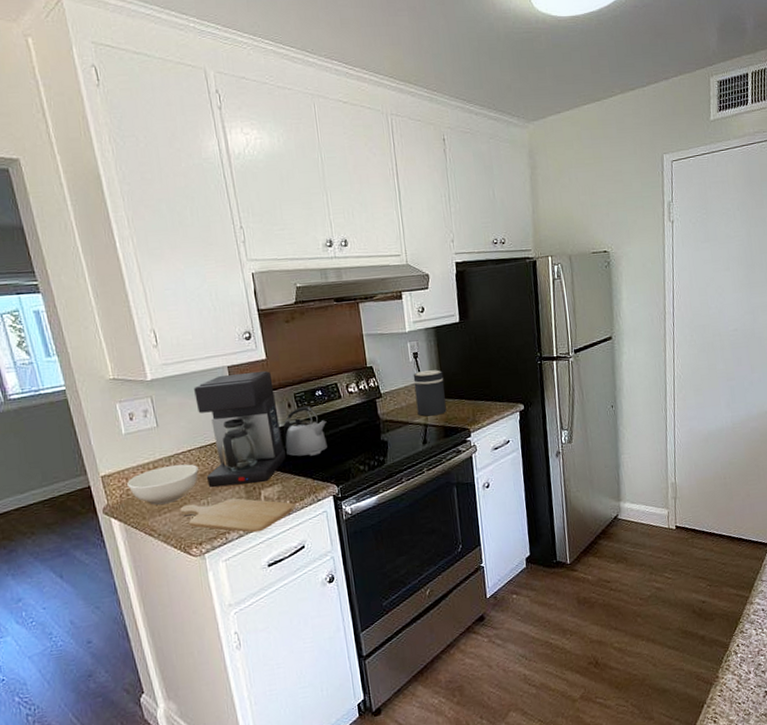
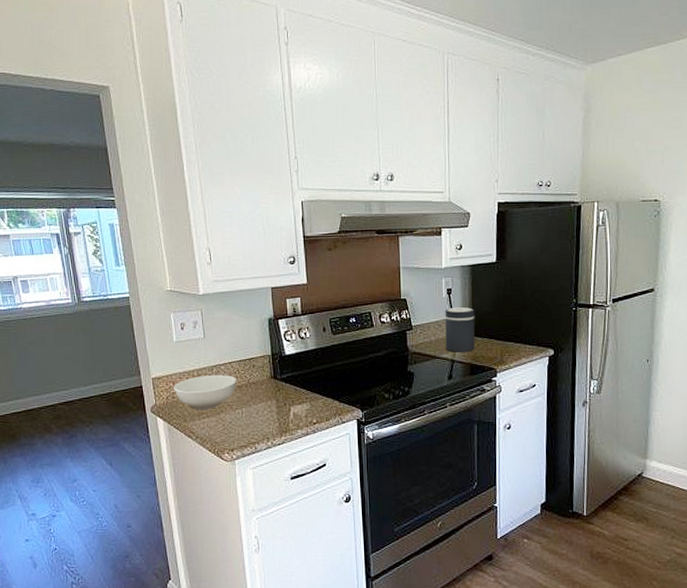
chopping board: present [180,498,296,533] -> none [217,411,321,446]
coffee maker: present [194,371,286,488] -> none [240,295,317,400]
kettle: present [283,405,327,457] -> none [316,331,358,379]

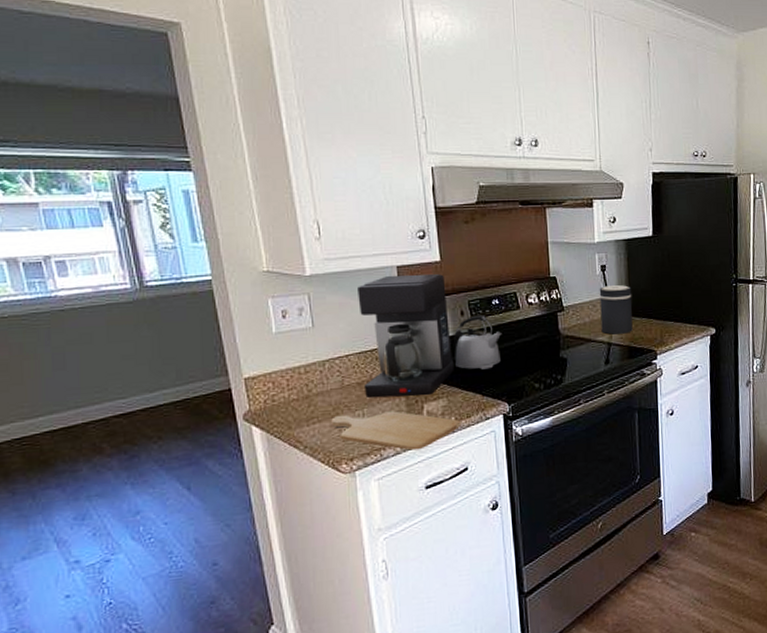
bowl: present [172,374,237,409] -> none [272,370,356,414]
chopping board: none [217,411,321,446] -> present [331,411,461,451]
coffee maker: none [240,295,317,400] -> present [357,274,454,399]
kettle: none [316,331,358,379] -> present [453,315,502,370]

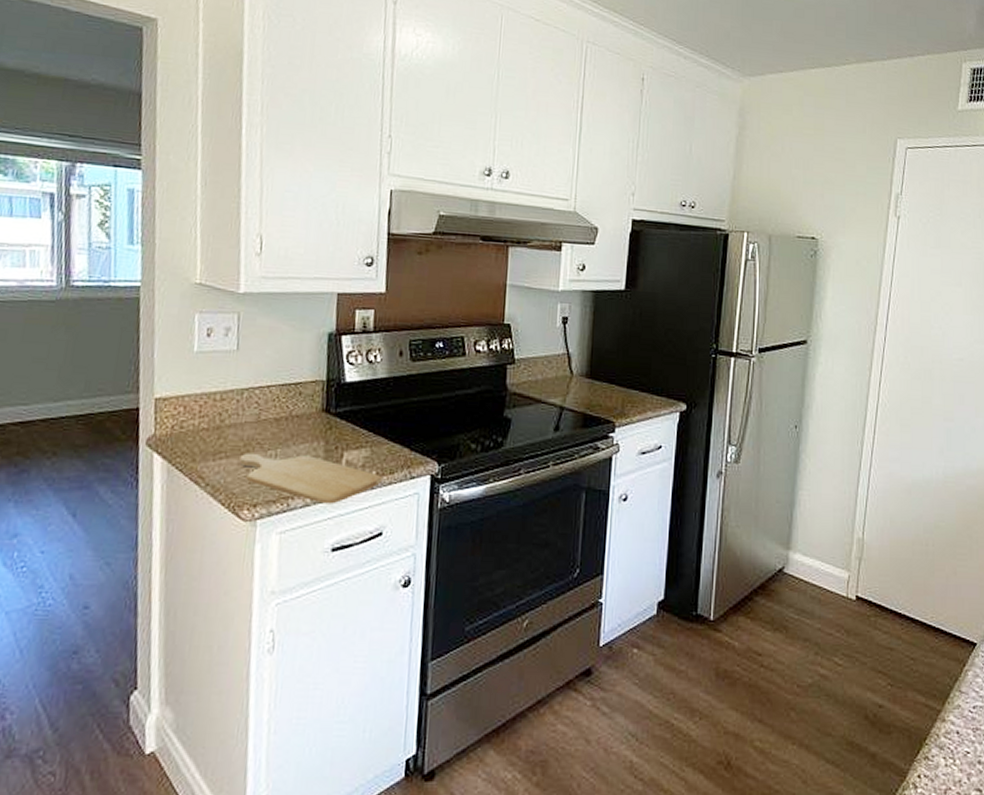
coffee maker: present [357,274,454,399] -> none [281,302,388,443]
kettle: present [453,315,502,370] -> none [385,357,442,421]
cylinder: present [599,285,633,335] -> none [554,341,595,398]

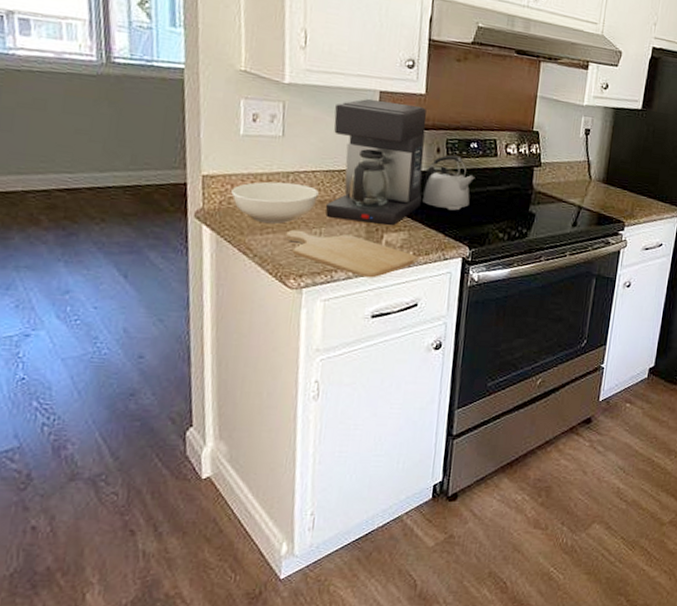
bowl: none [182,400,274,447] -> present [230,181,319,224]
coffee maker: none [281,302,388,443] -> present [325,98,427,226]
kettle: none [385,357,442,421] -> present [422,155,475,211]

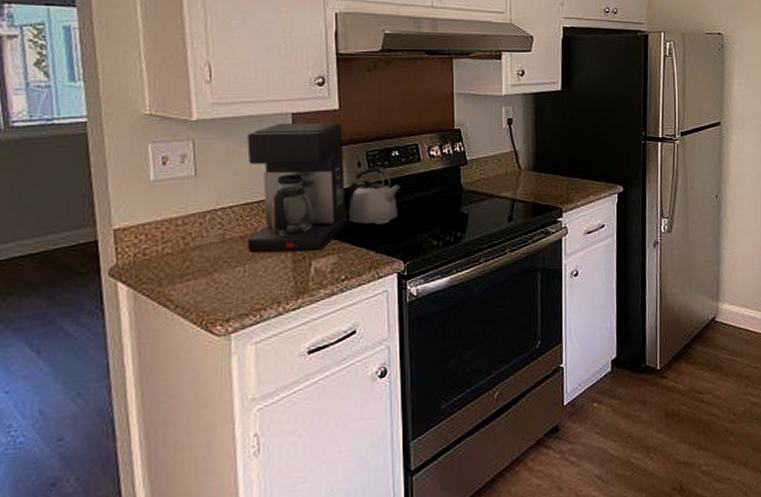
bowl: present [230,181,319,224] -> none [144,222,239,269]
chopping board: present [286,230,419,278] -> none [208,268,351,312]

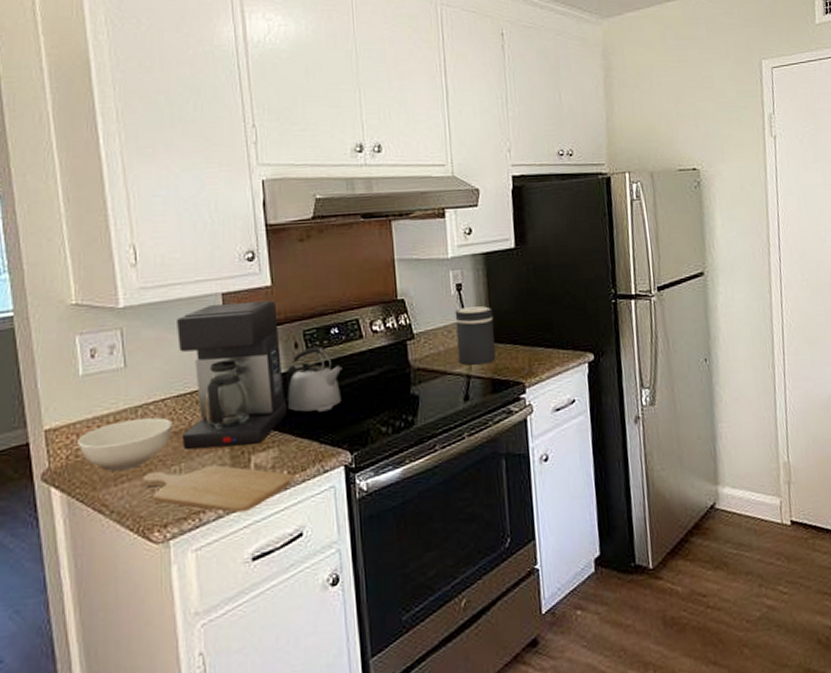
bowl: none [144,222,239,269] -> present [76,417,172,471]
chopping board: none [208,268,351,312] -> present [143,465,295,514]
cylinder: none [505,140,539,190] -> present [455,306,496,365]

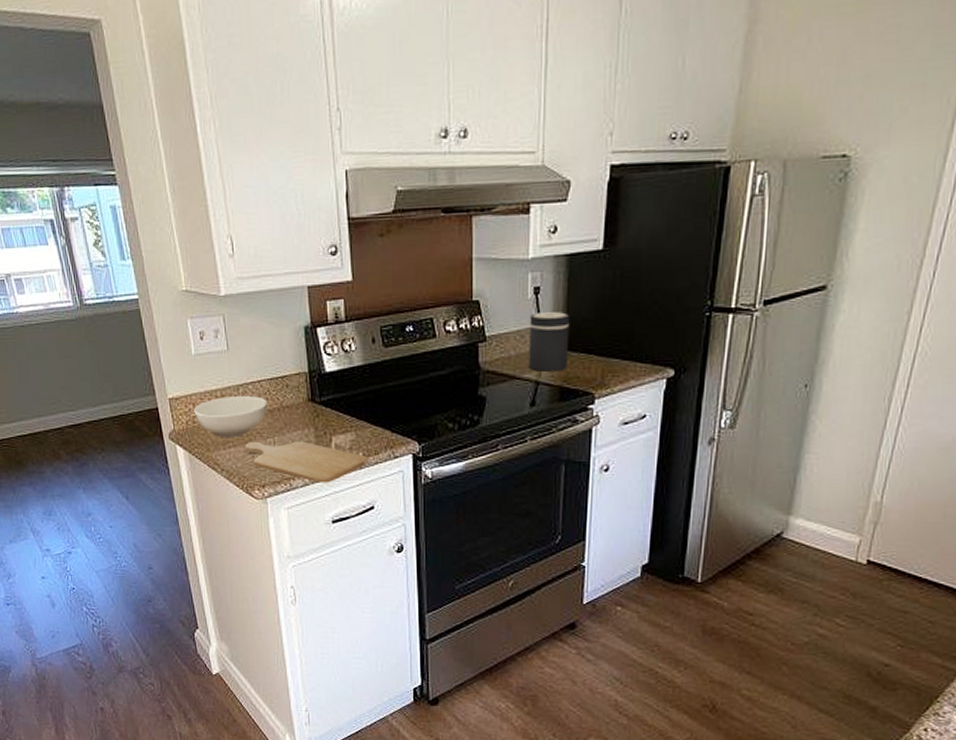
coffee maker: present [177,301,287,451] -> none [269,296,363,428]
kettle: present [285,346,343,412] -> none [363,343,415,404]

